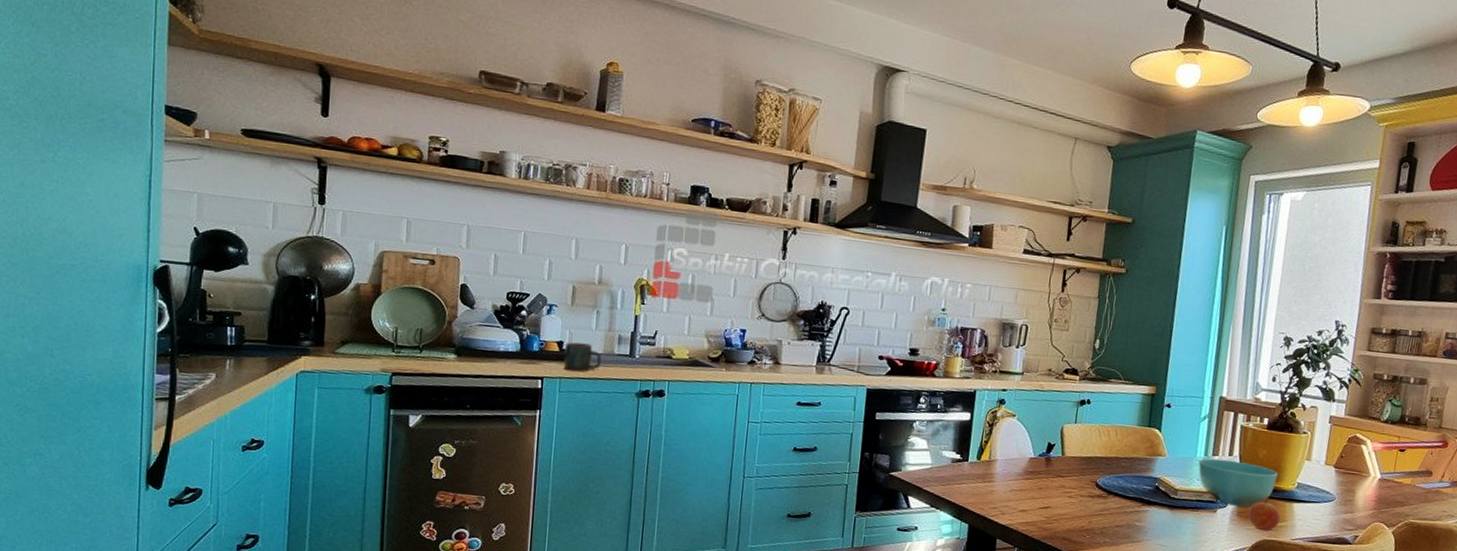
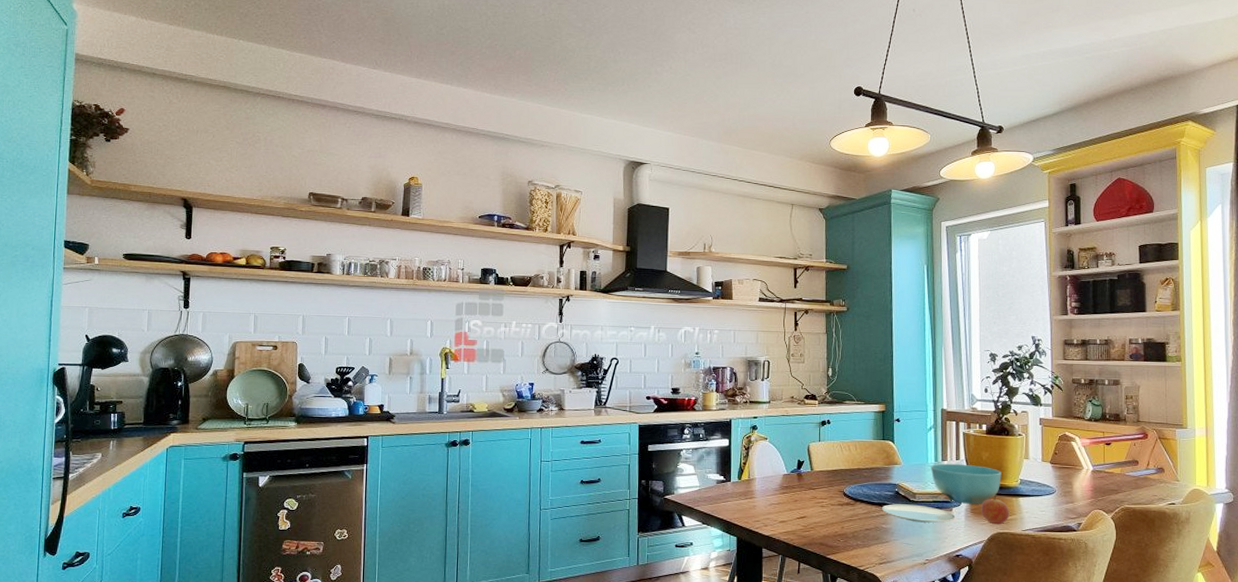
mug: present [563,342,602,373] -> none [384,405,416,430]
plate: none [1137,500,1220,525] -> present [881,504,956,523]

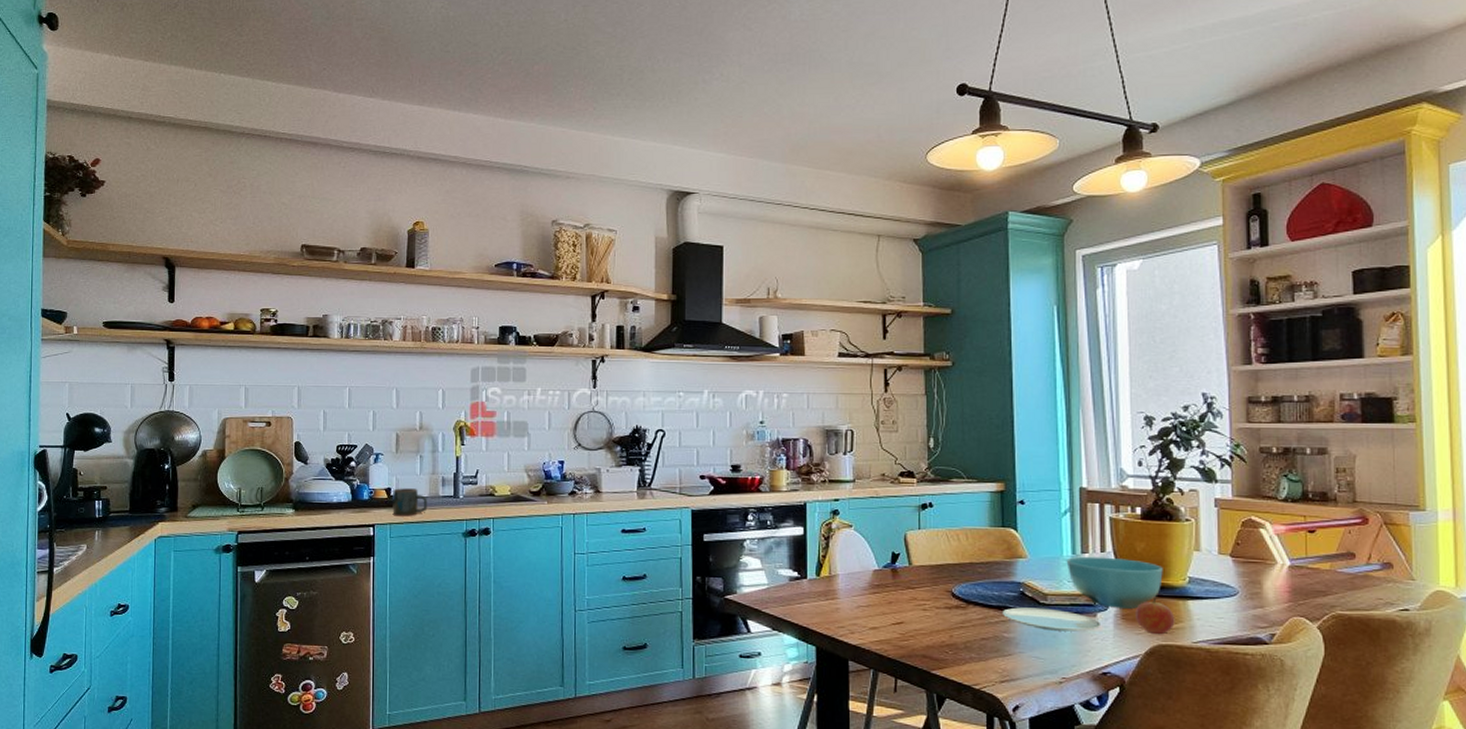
mug: none [384,405,416,430] -> present [392,488,428,518]

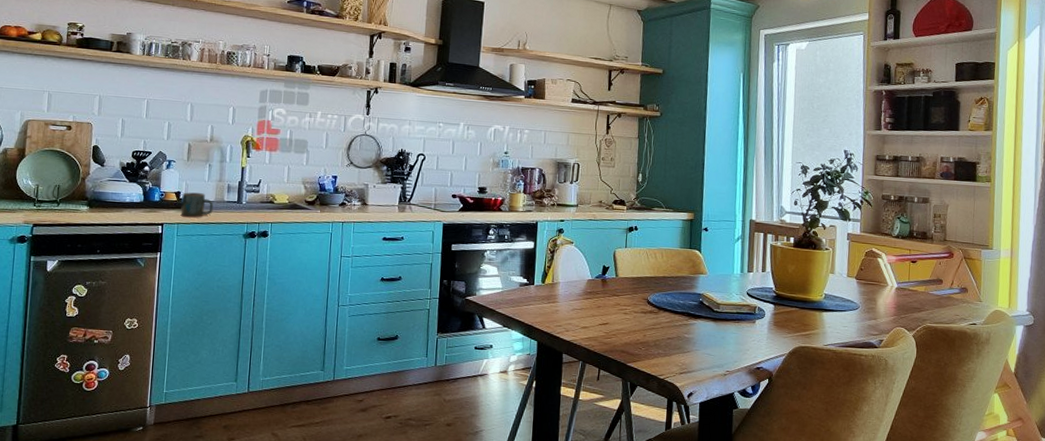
plate: present [1002,607,1102,632] -> none [684,313,759,335]
bowl: present [1066,556,1163,609] -> none [736,274,807,317]
fruit: present [1134,598,1175,635] -> none [783,309,813,339]

